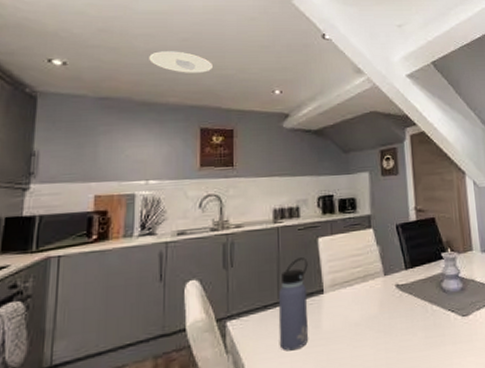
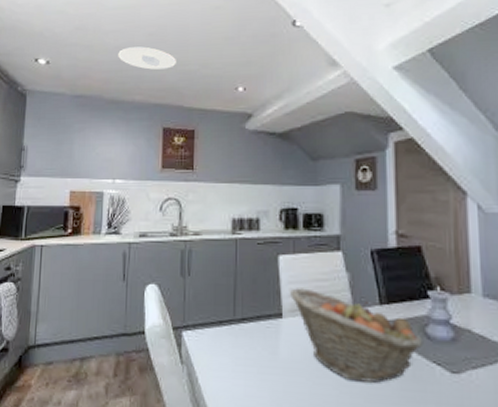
water bottle: present [278,257,308,351] -> none [233,275,266,374]
fruit basket: none [330,264,441,339] -> present [290,288,424,383]

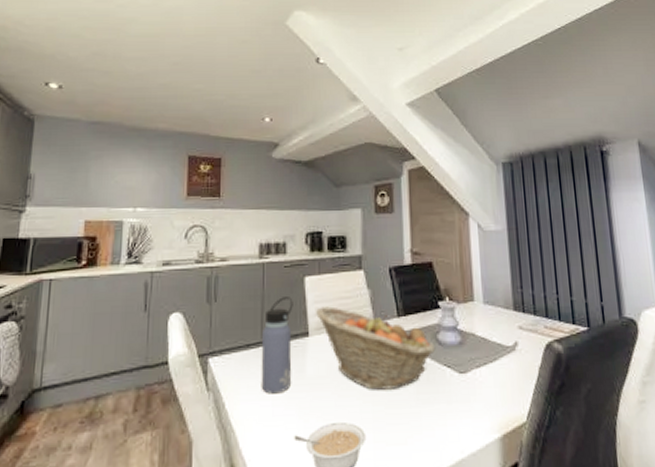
recessed light: present [118,46,177,70] -> none [140,75,204,98]
water bottle: none [233,275,266,374] -> present [261,297,293,394]

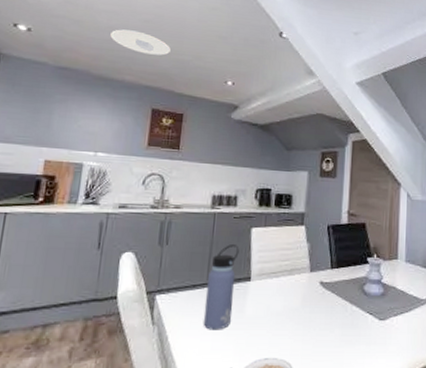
recessed light: none [140,75,204,98] -> present [110,29,172,56]
fruit basket: present [316,306,436,390] -> none [259,255,361,331]

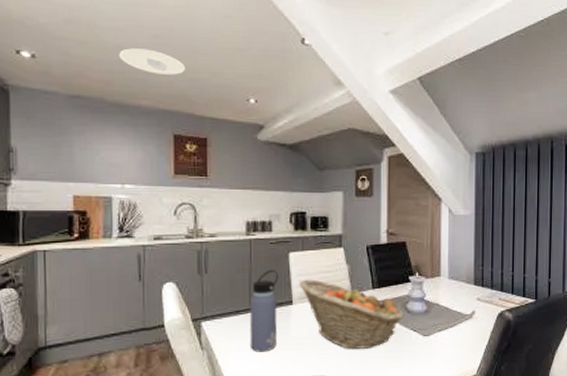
fruit basket: none [259,255,361,331] -> present [299,279,405,349]

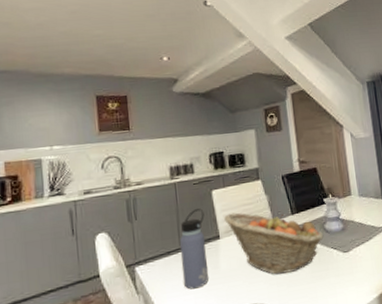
recessed light: present [119,48,186,75] -> none [41,23,103,45]

